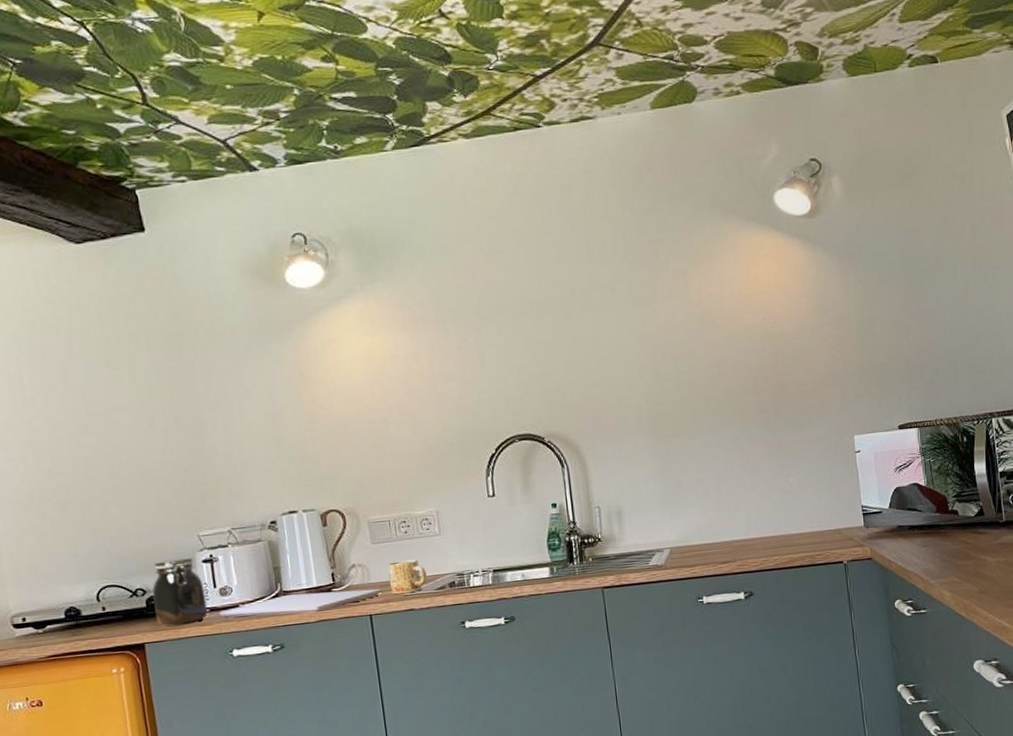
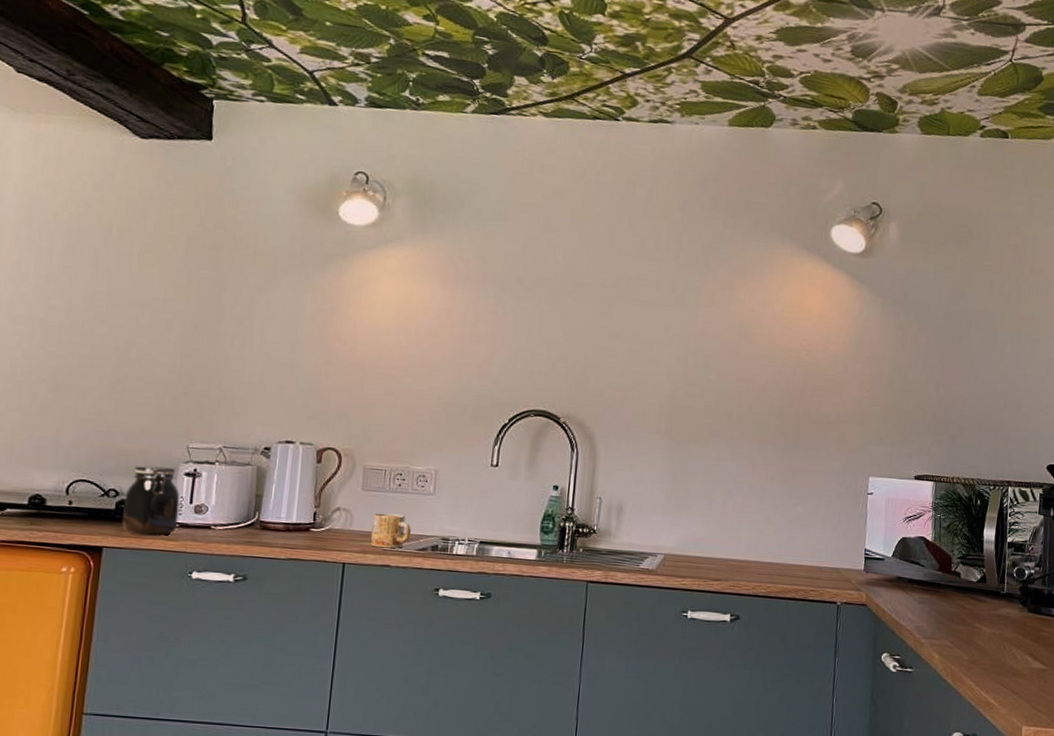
cutting board: present [219,589,383,618] -> none [188,525,362,550]

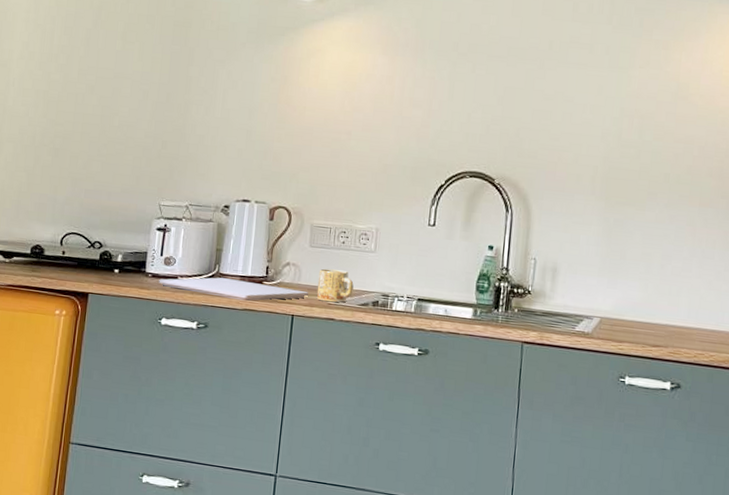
jar: present [122,465,180,537] -> none [104,220,152,286]
cutting board: none [188,525,362,550] -> present [159,277,309,301]

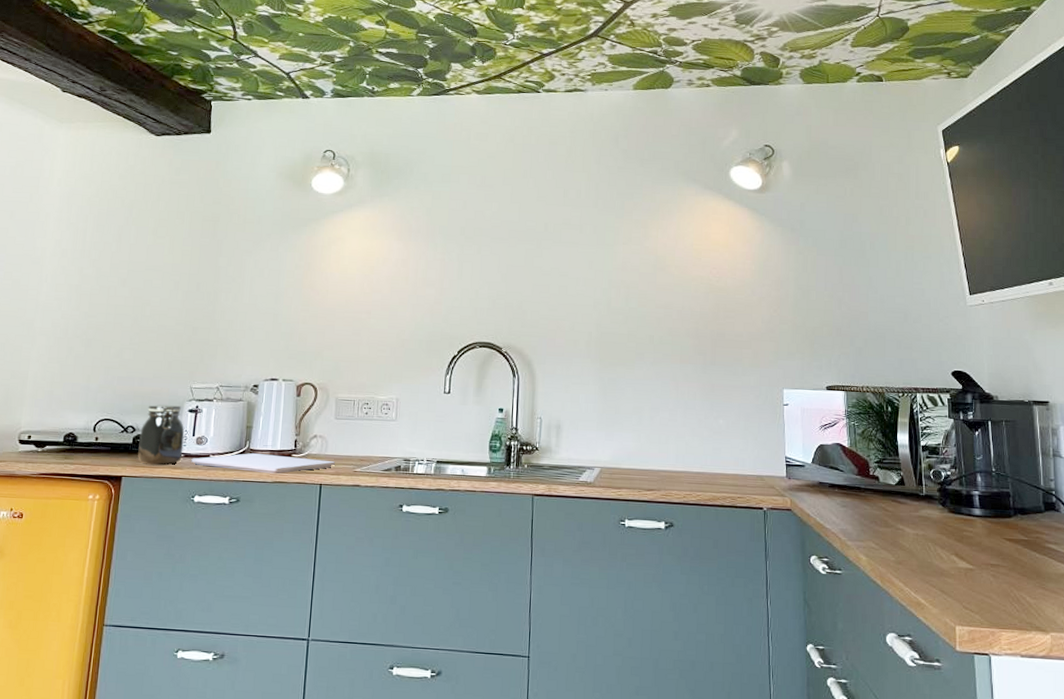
jar: none [104,220,152,286] -> present [138,404,185,466]
mug: present [317,268,354,303] -> none [343,438,377,470]

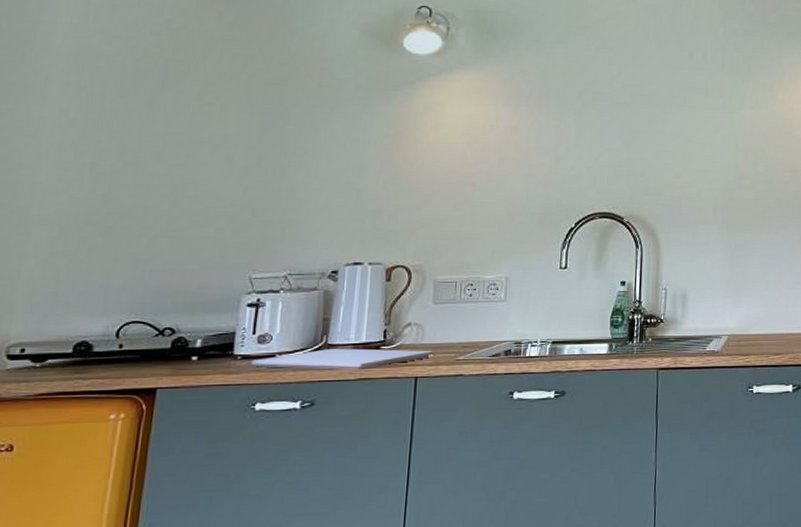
jar: present [138,404,185,466] -> none [178,300,242,373]

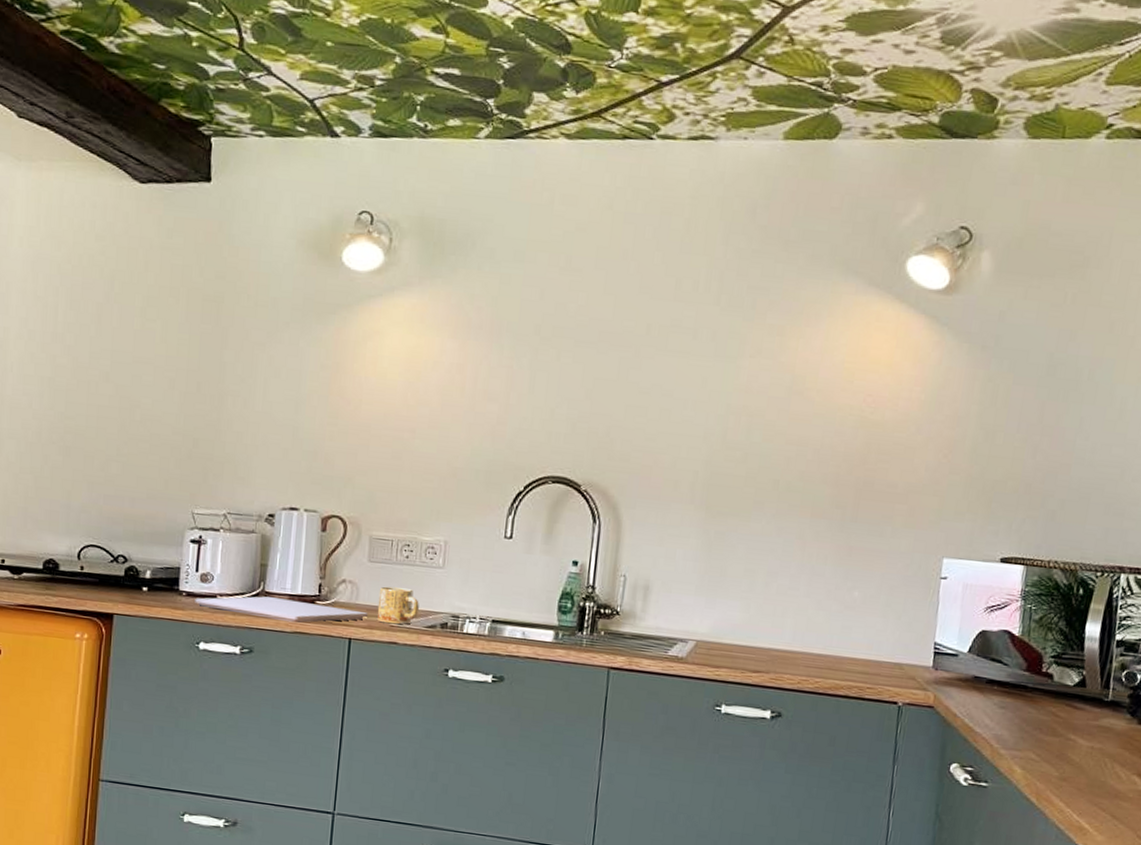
mug: none [443,324,483,358] -> present [377,586,419,625]

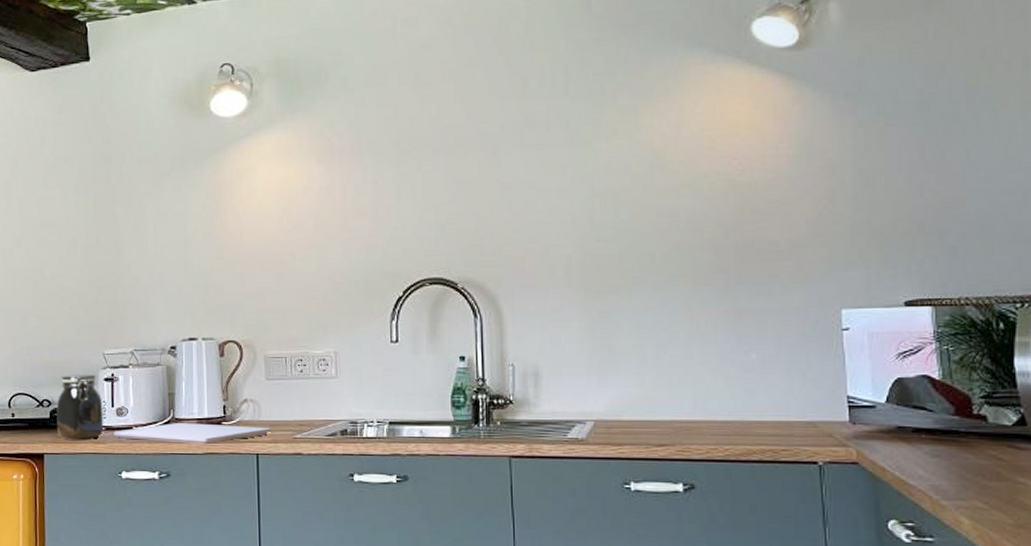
jar: none [131,531,186,606] -> present [56,375,104,441]
mug: present [377,586,419,625] -> none [279,401,318,436]

